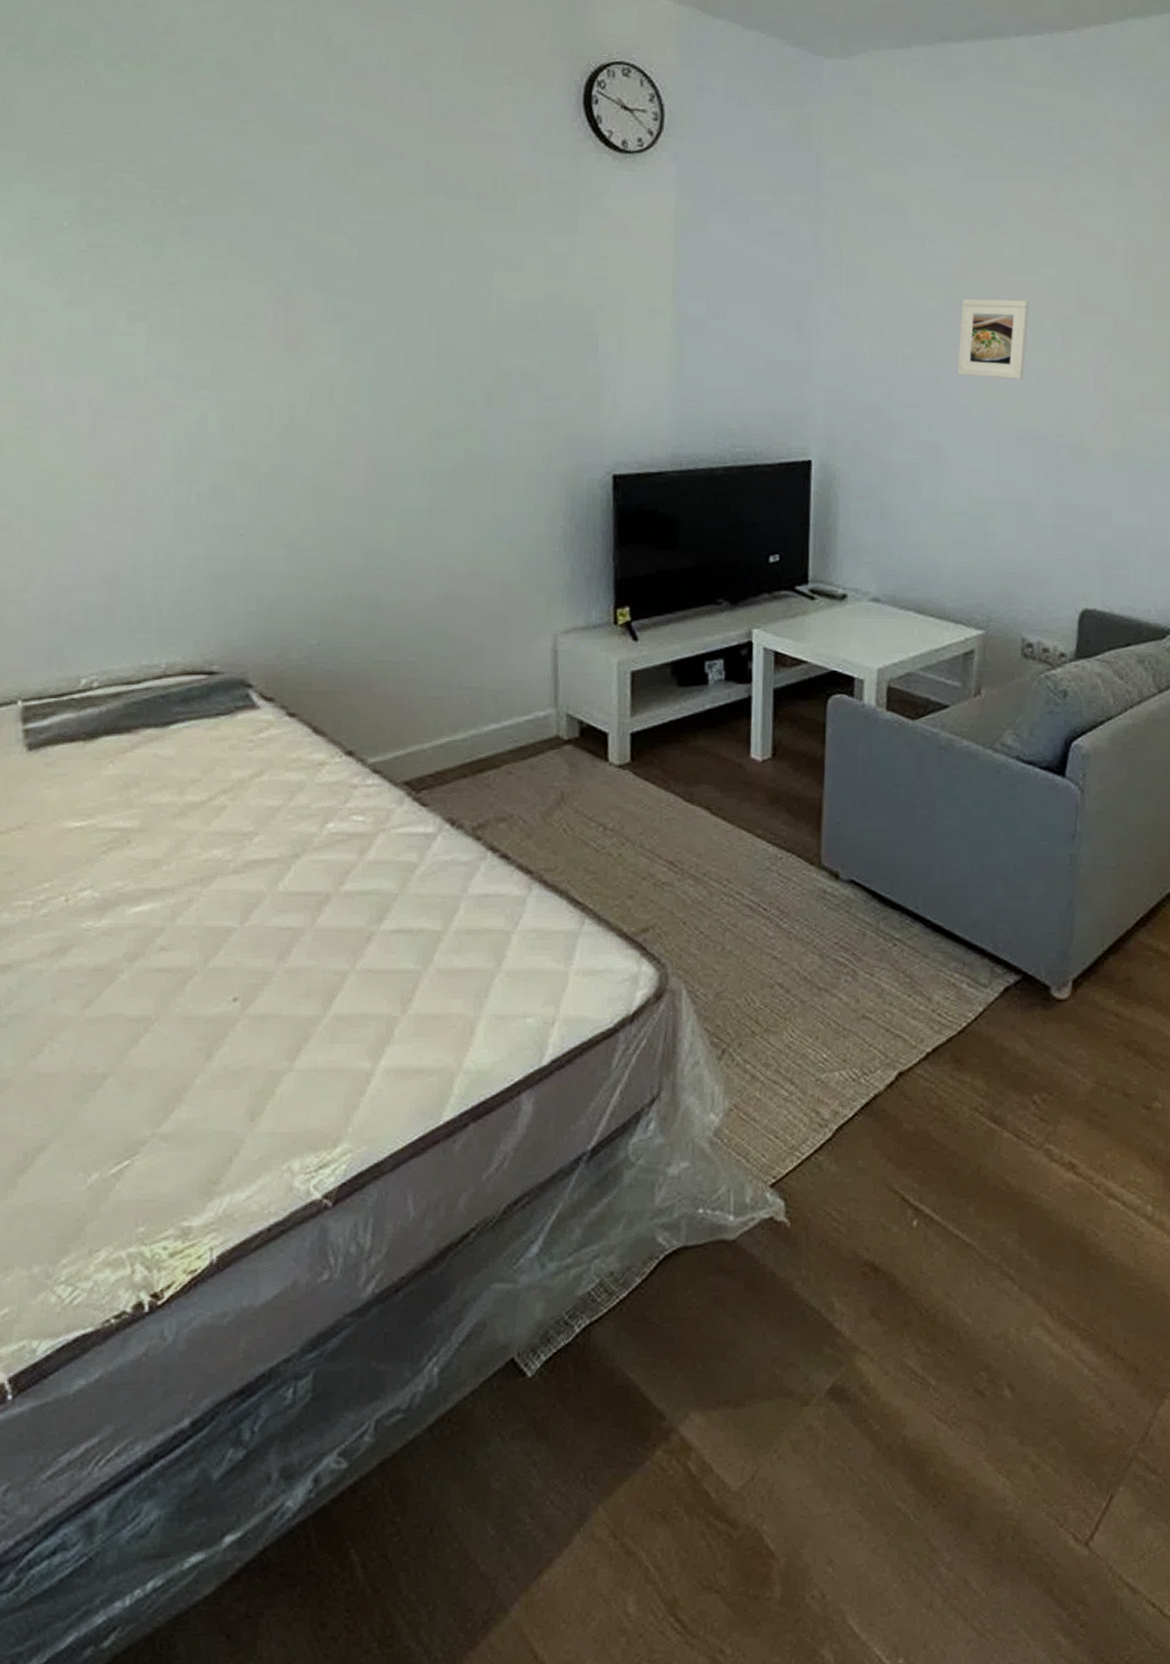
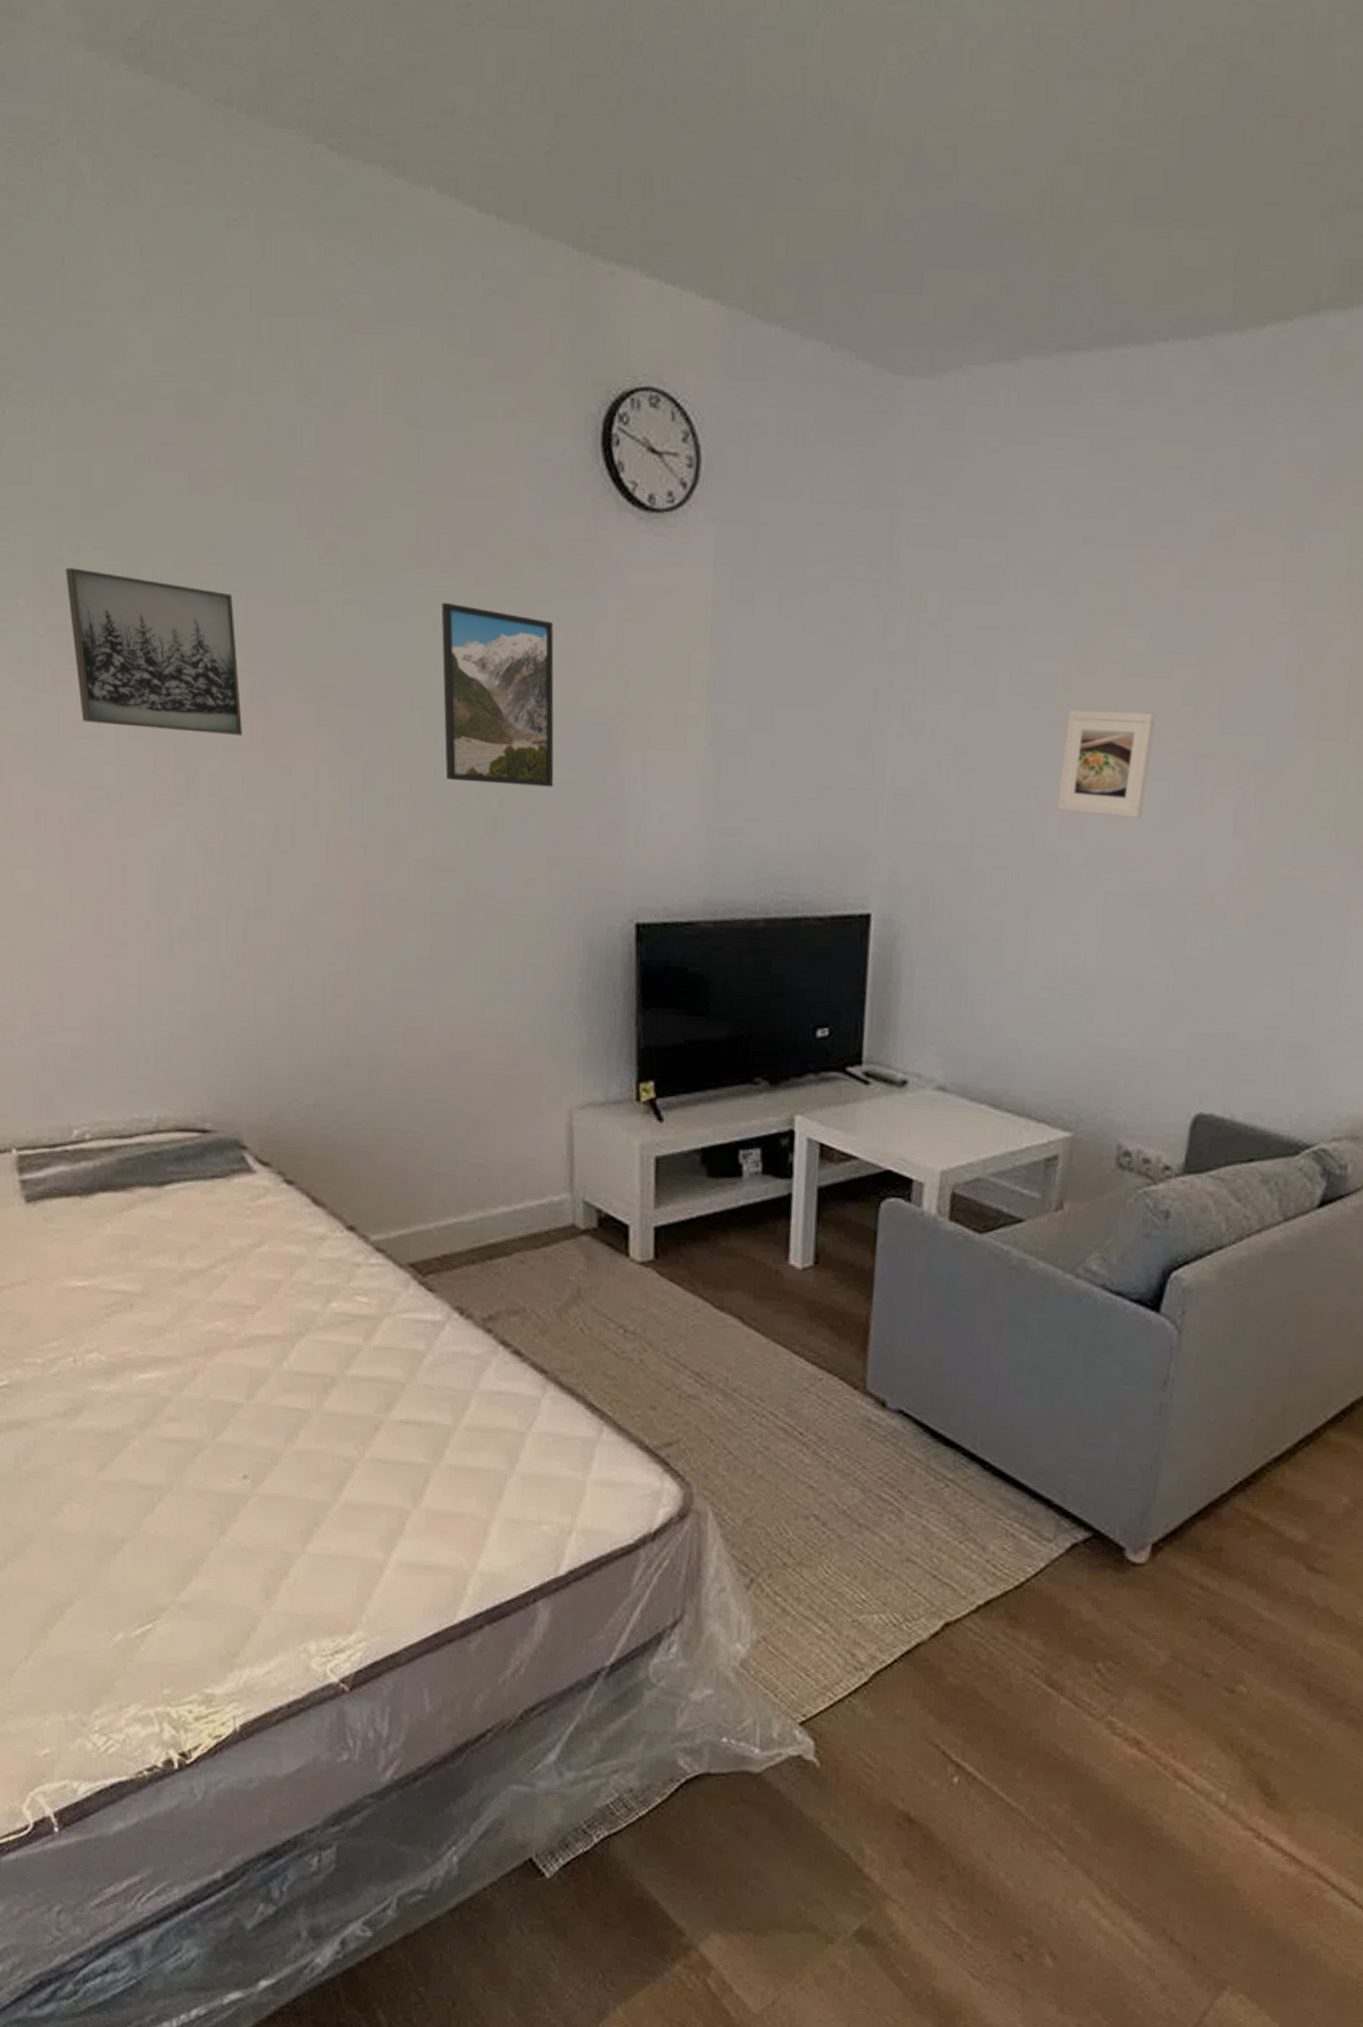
wall art: none [109,195,266,330] -> present [66,567,242,735]
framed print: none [446,221,543,367] -> present [441,602,554,787]

